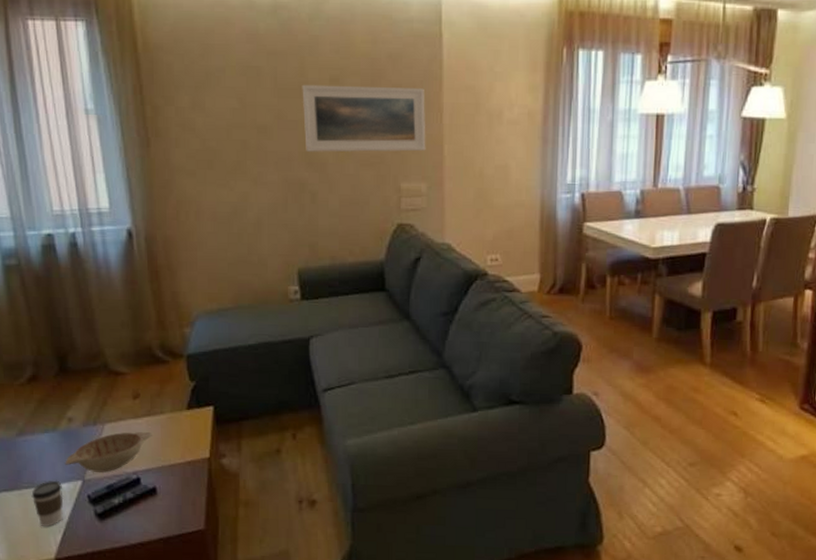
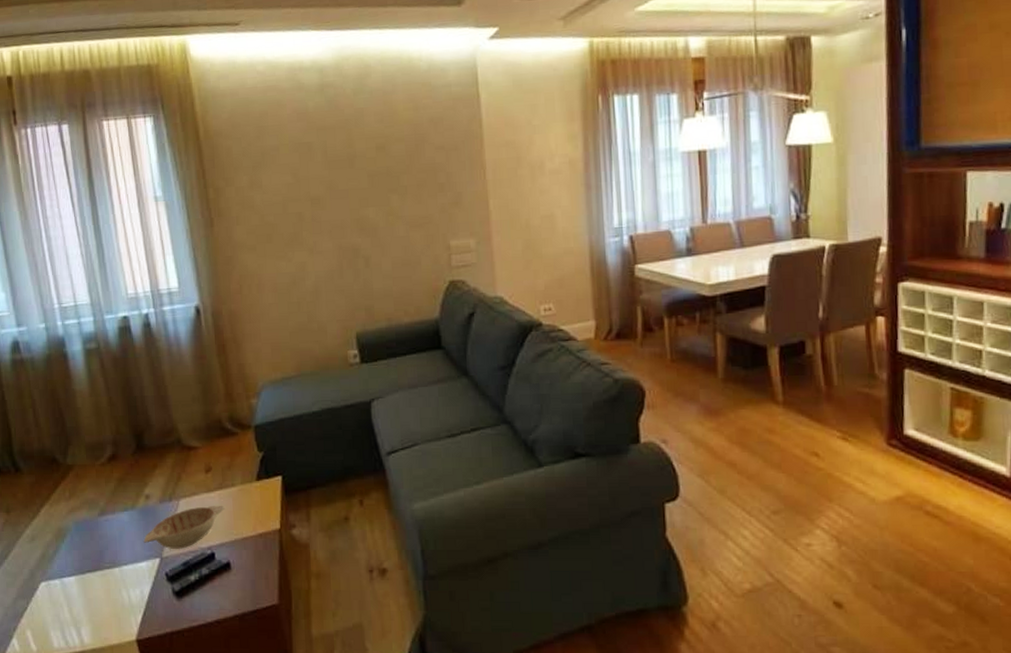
coffee cup: present [31,480,64,528] -> none [113,559,143,608]
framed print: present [302,84,426,152] -> none [350,148,472,218]

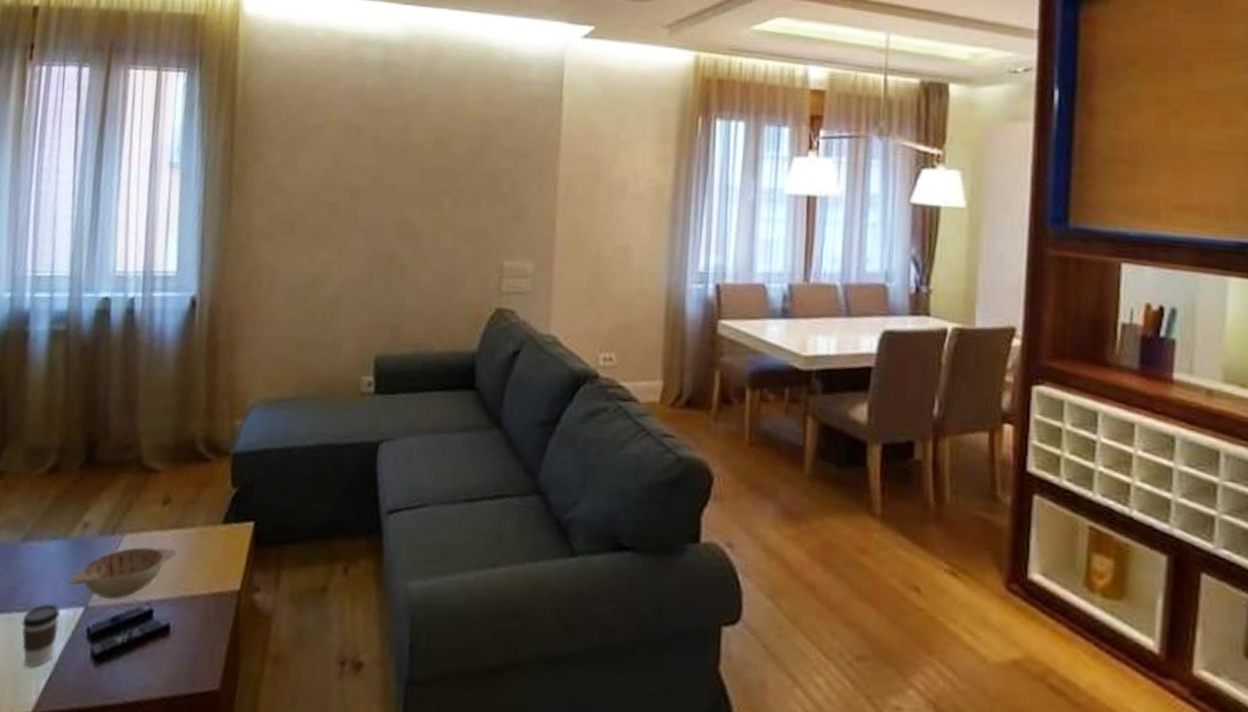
coffee cup: none [113,559,143,608] -> present [21,603,60,668]

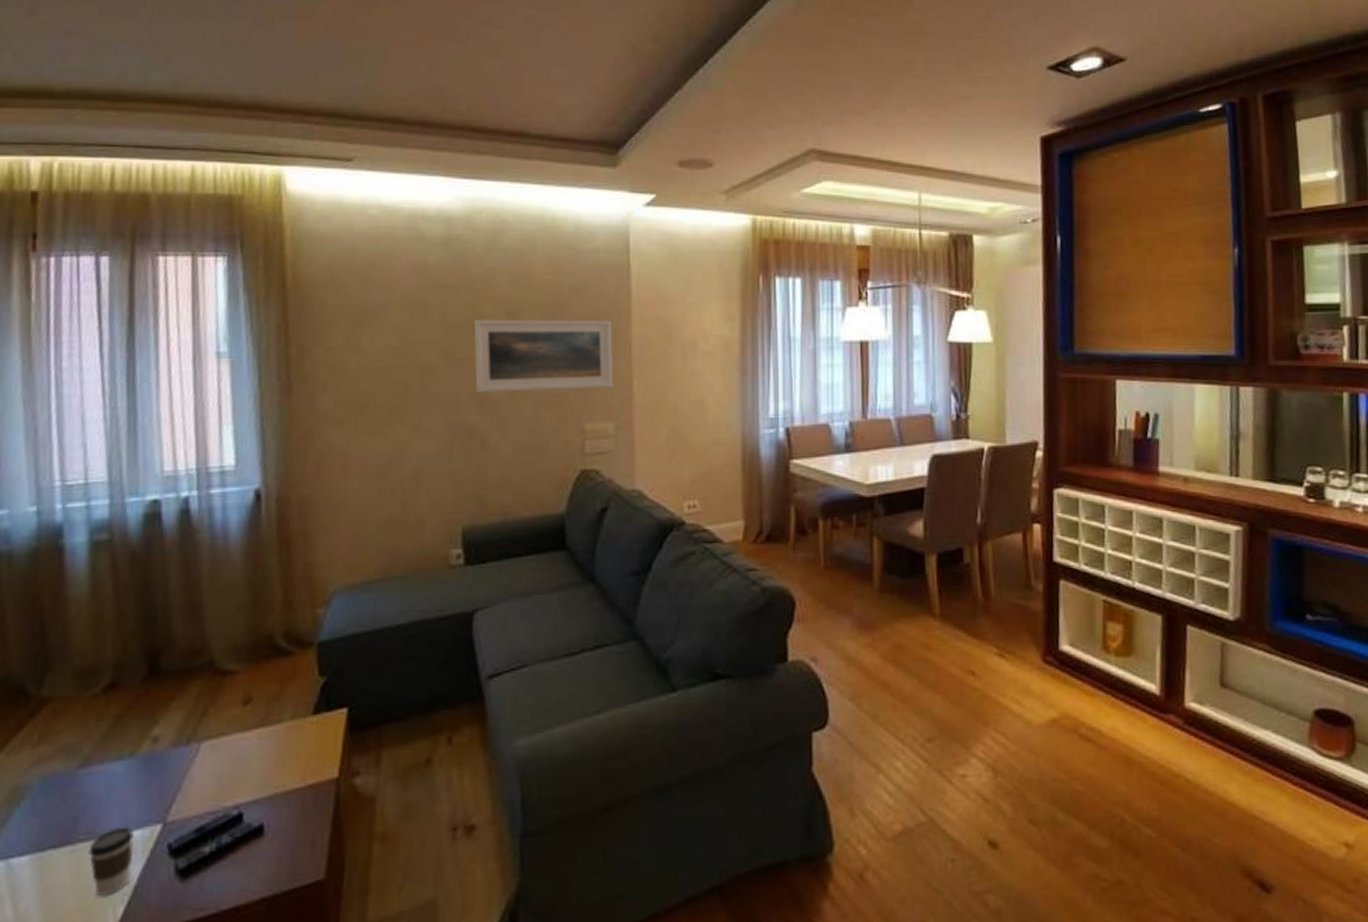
decorative bowl: present [69,547,177,599] -> none [141,749,265,810]
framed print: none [400,146,539,225] -> present [474,319,613,392]

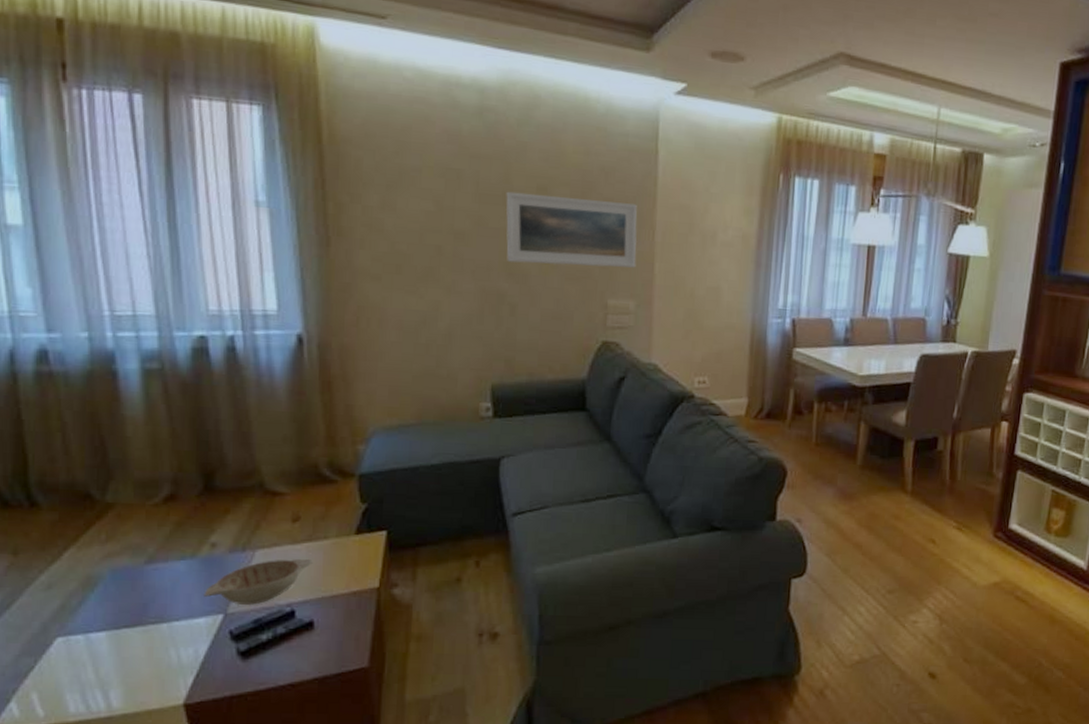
coffee cup: present [88,826,134,897] -> none [159,614,199,669]
decorative bowl: none [141,749,265,810] -> present [203,559,313,605]

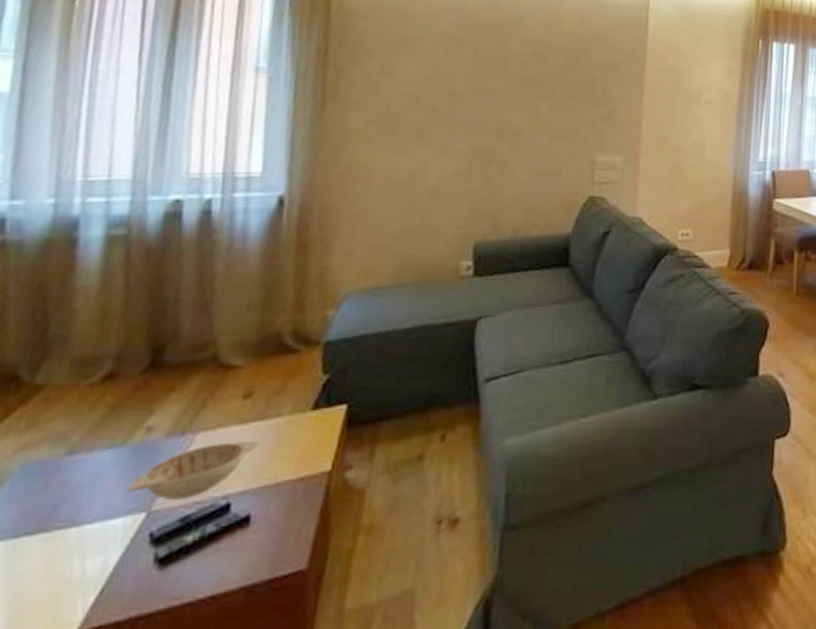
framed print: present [506,191,637,268] -> none [499,56,627,126]

